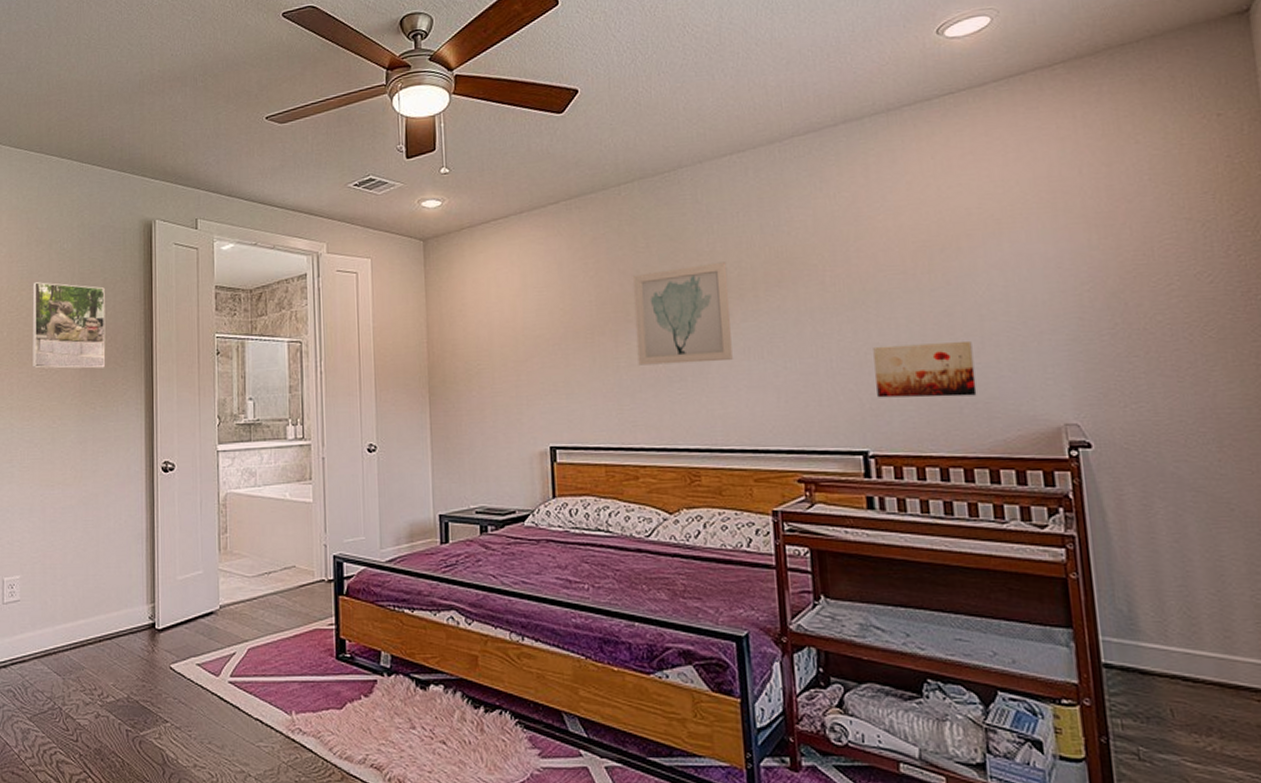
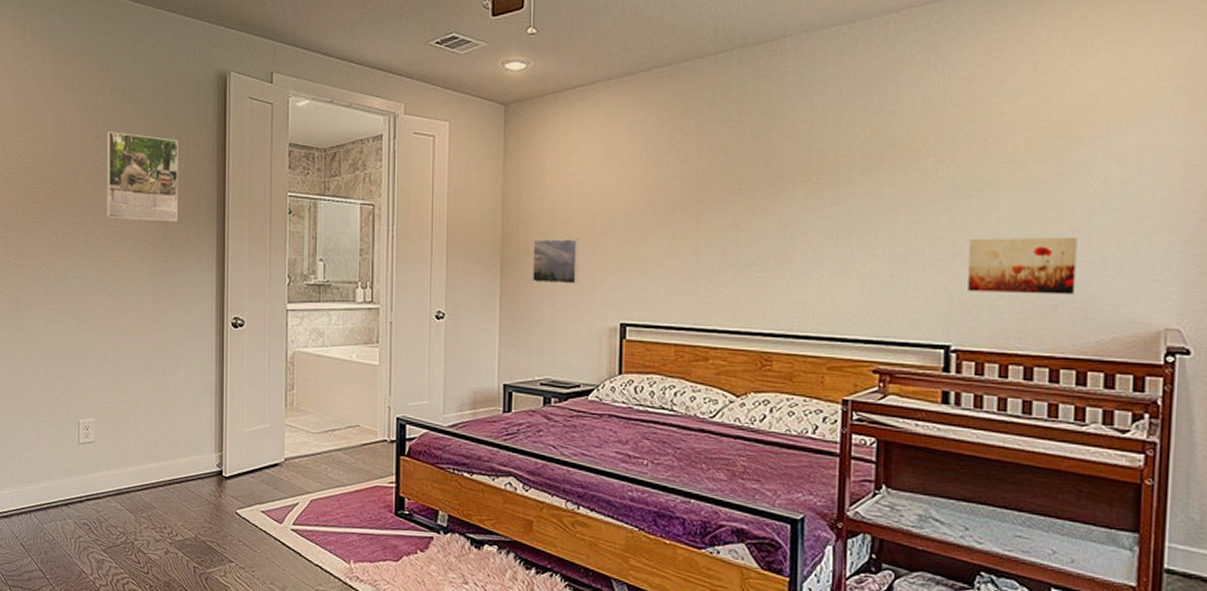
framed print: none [459,366,506,412] -> present [532,239,580,284]
wall art: present [633,262,733,366] -> none [719,141,823,246]

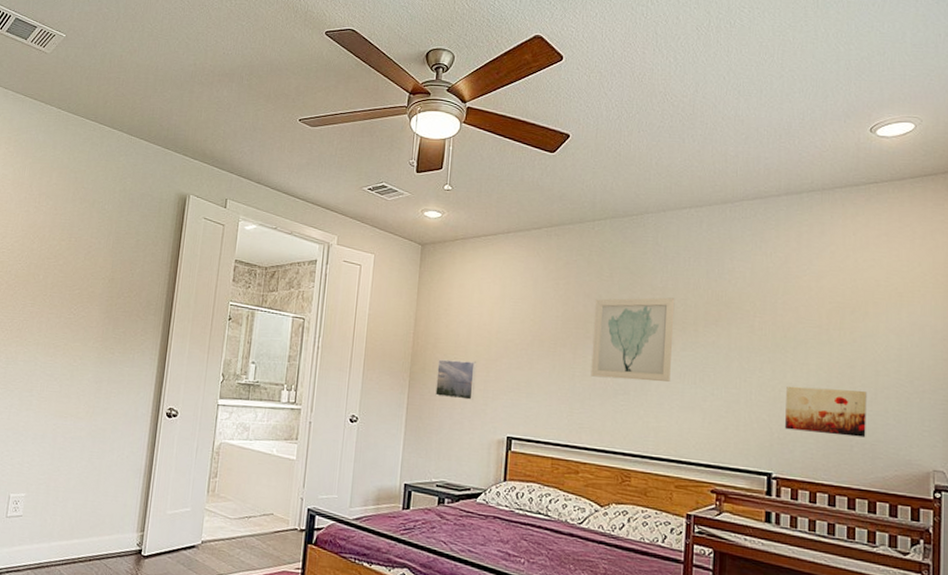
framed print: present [106,131,179,222] -> none [62,235,137,319]
wall art: none [719,141,823,246] -> present [591,297,675,383]

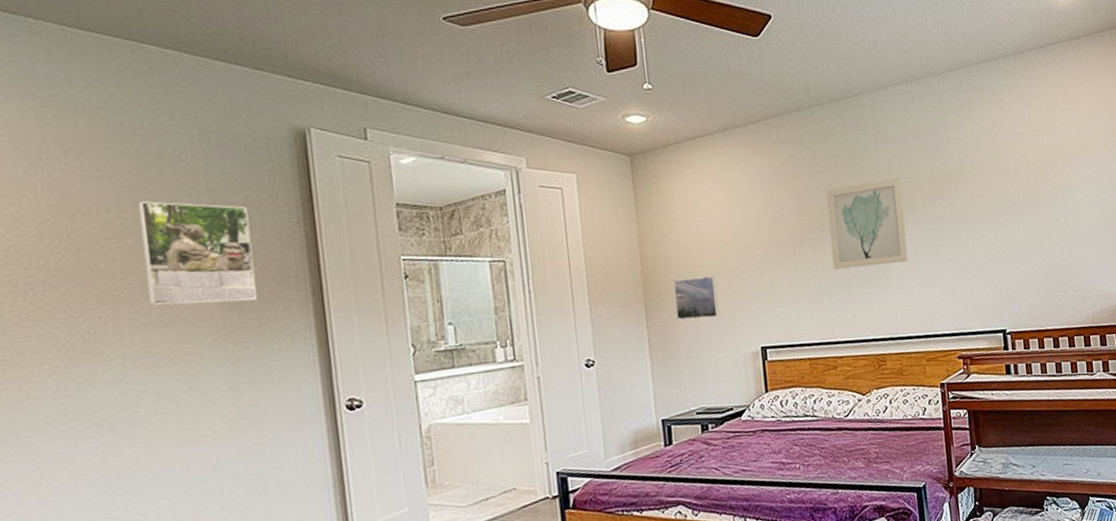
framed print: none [62,235,137,319] -> present [137,201,258,306]
wall art: present [785,385,867,438] -> none [1008,240,1076,287]

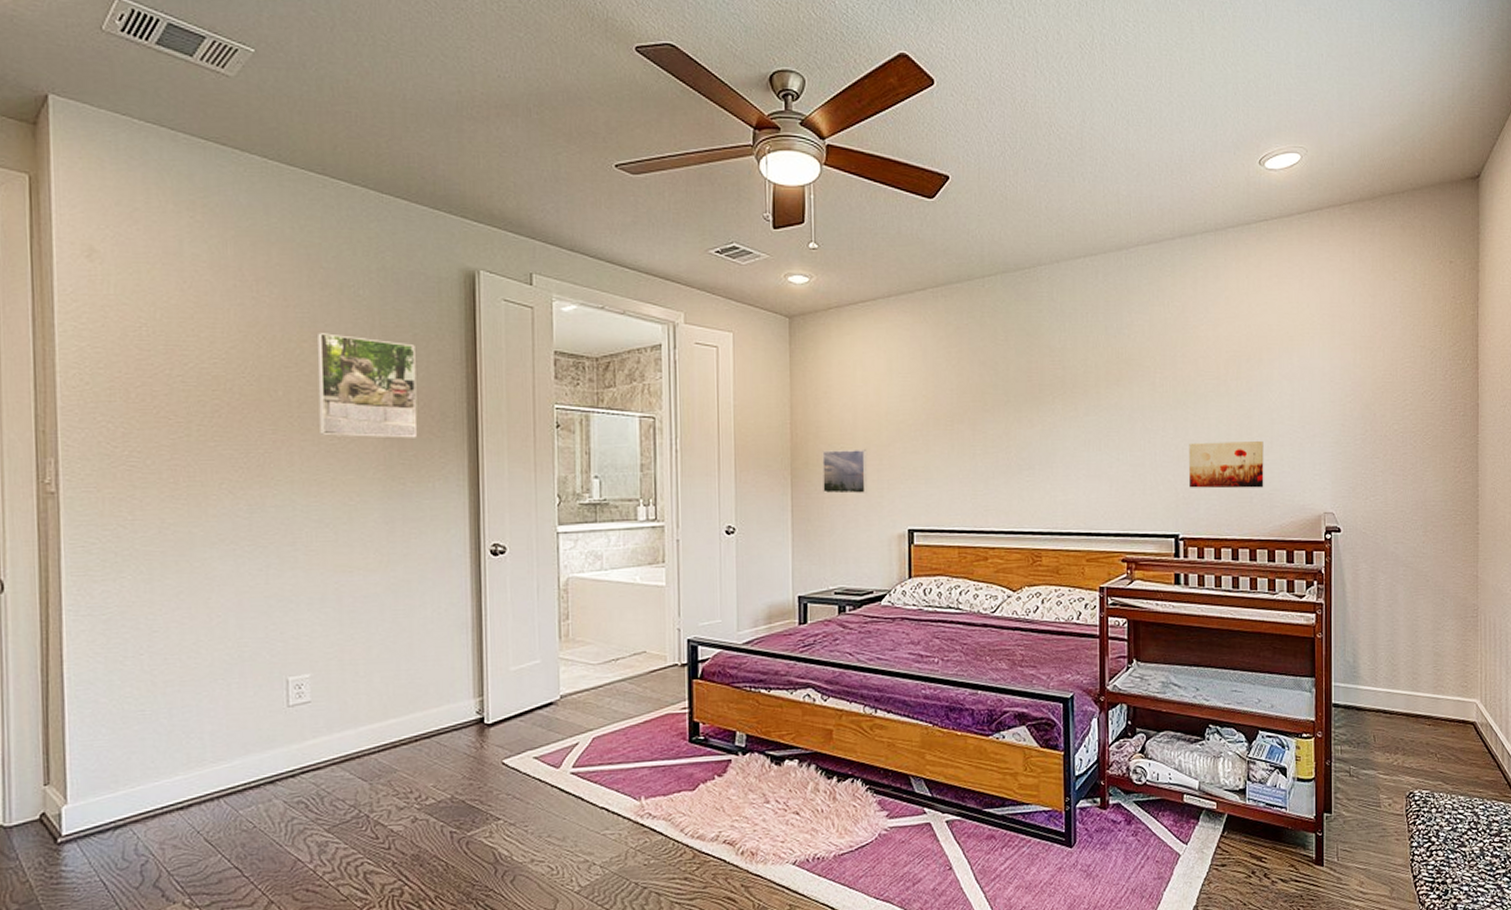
wall art: present [826,178,908,270] -> none [991,359,1076,453]
wall art: none [1008,240,1076,287] -> present [1189,441,1264,489]

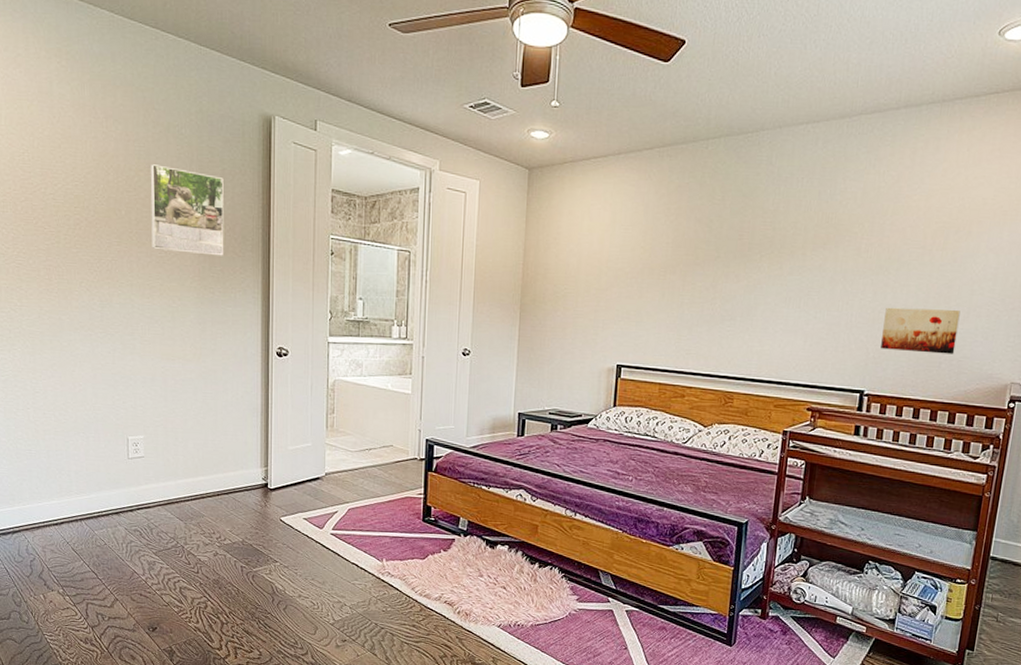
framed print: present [822,450,868,494] -> none [546,290,588,330]

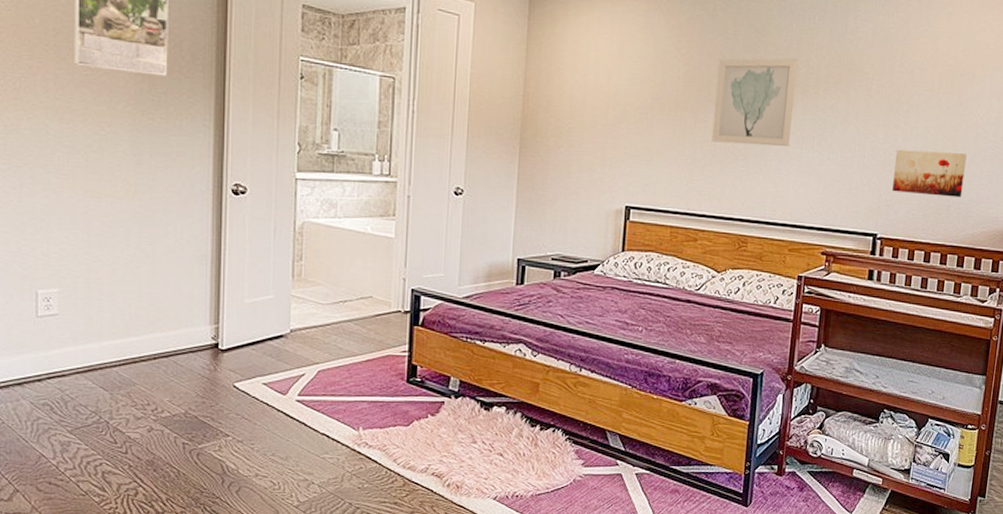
wall art: none [699,220,786,307] -> present [711,58,798,147]

